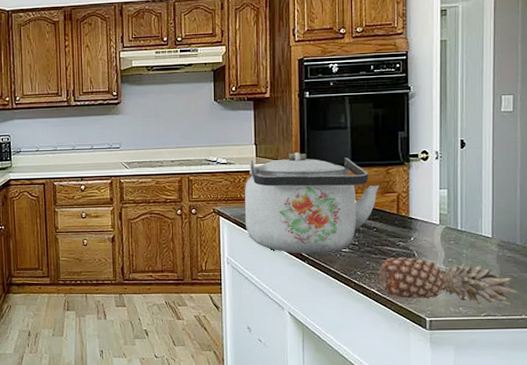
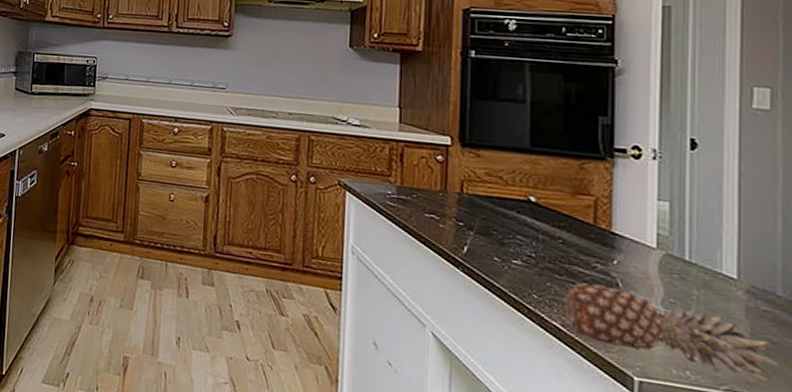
kettle: present [244,152,380,254] -> none [378,123,569,263]

